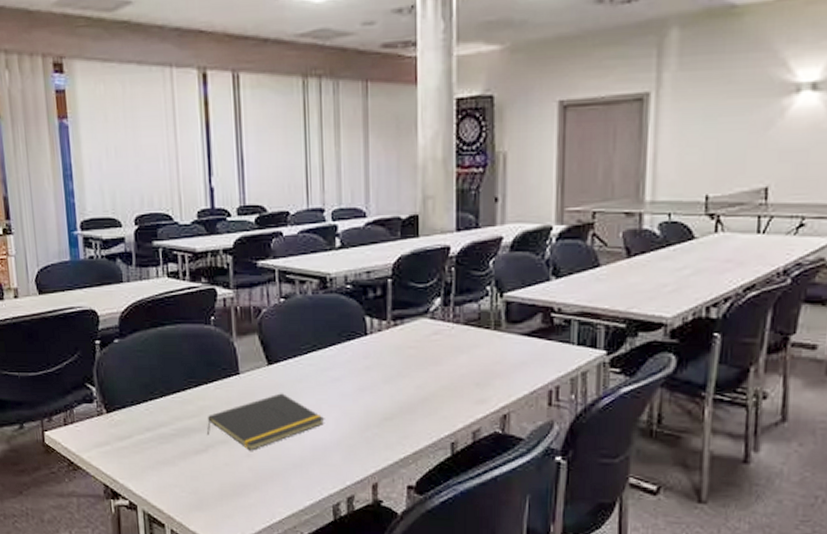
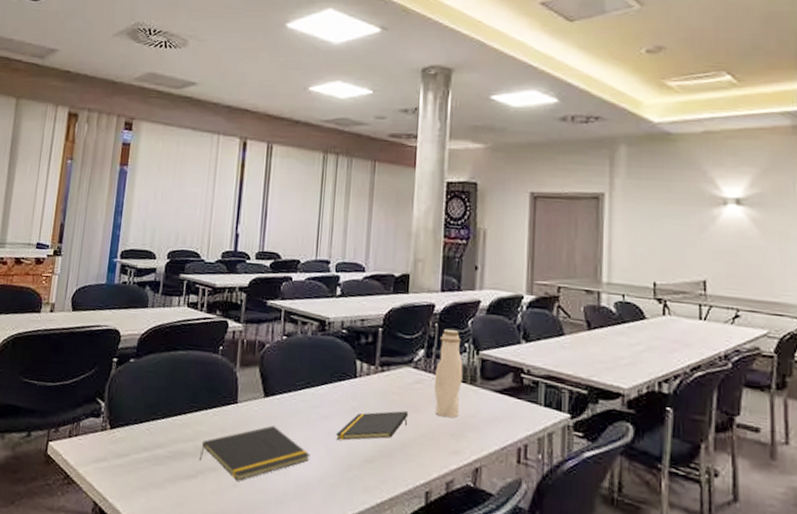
notepad: none [351,365,428,401] -> present [336,411,409,441]
water bottle: none [454,272,486,367] -> present [434,328,463,418]

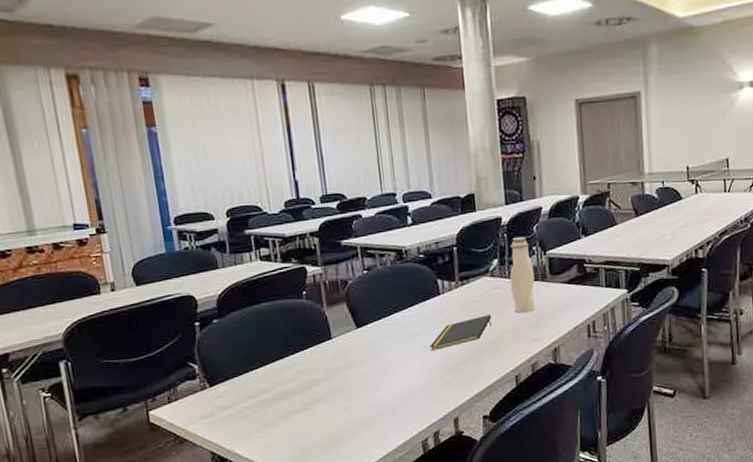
notepad: present [198,425,311,481] -> none [305,351,410,404]

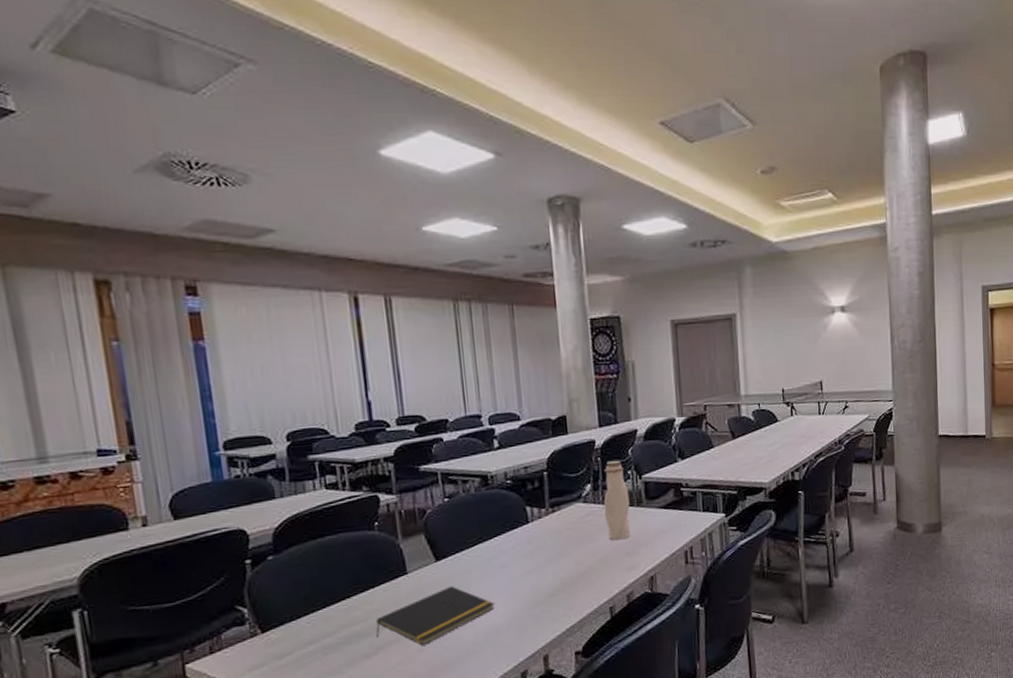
notepad: none [305,351,410,404] -> present [375,586,495,646]
notepad: present [430,315,492,351] -> none [517,543,585,583]

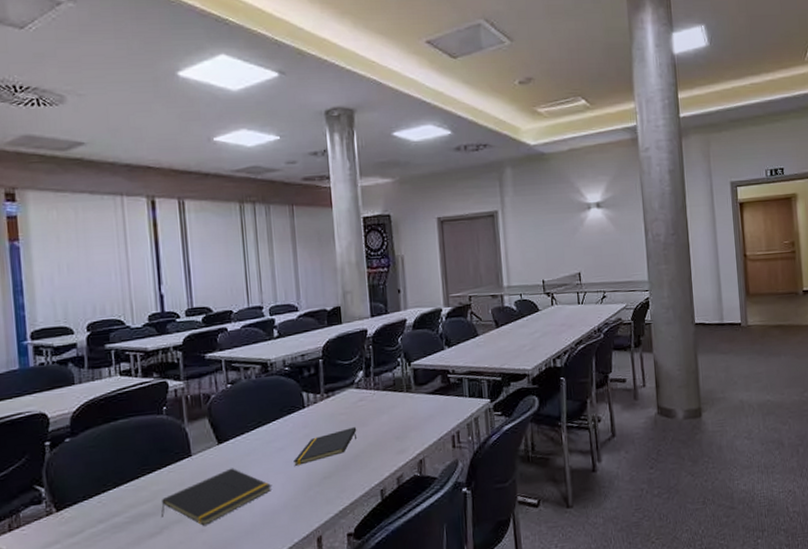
notepad: none [517,543,585,583] -> present [293,427,357,466]
water bottle: present [603,460,631,541] -> none [375,348,401,425]

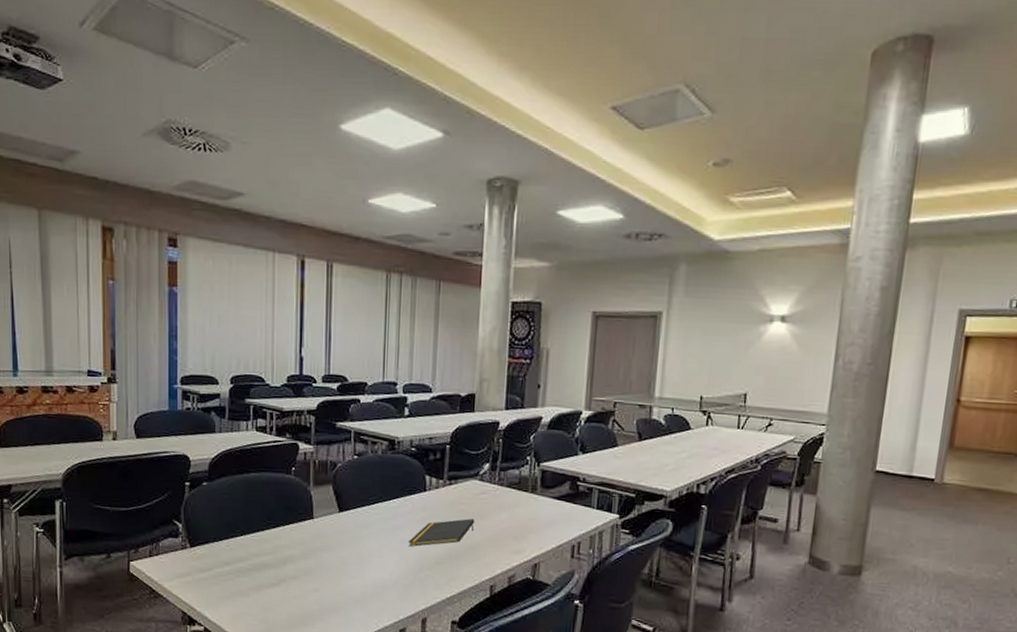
notepad: present [160,468,273,526] -> none [280,537,385,586]

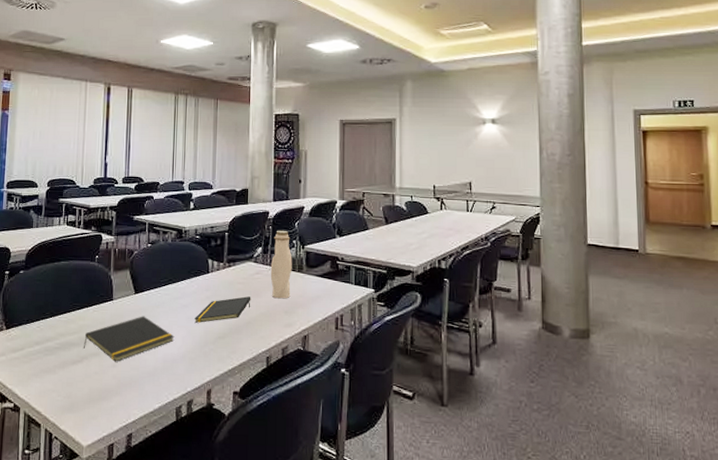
notepad: none [280,537,385,586] -> present [83,316,175,362]
water bottle: none [498,444,525,523] -> present [270,230,292,299]

